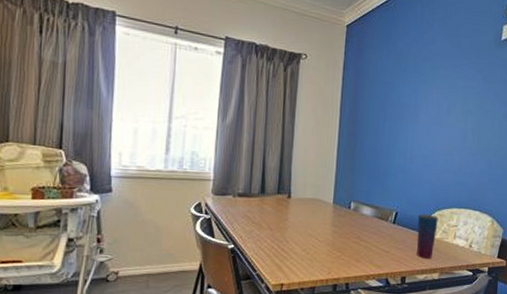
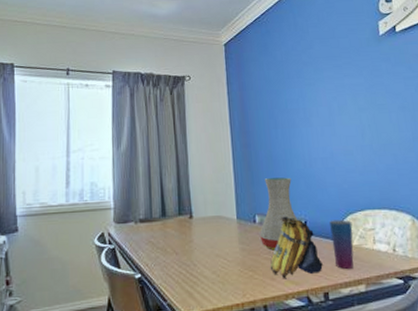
vase: none [352,168,391,236] -> present [260,177,298,251]
banana: none [358,205,406,262] -> present [270,216,324,279]

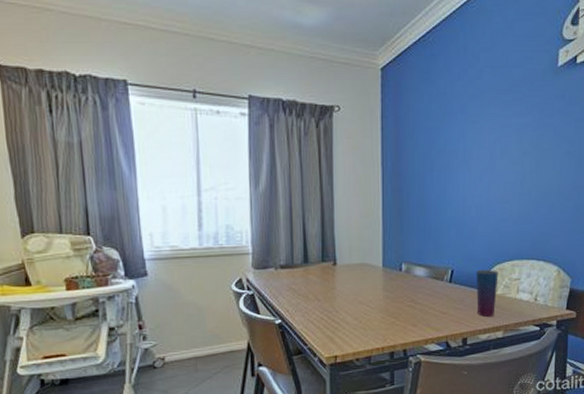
vase: present [260,177,298,251] -> none [405,225,445,299]
banana: present [270,216,324,279] -> none [413,264,466,326]

